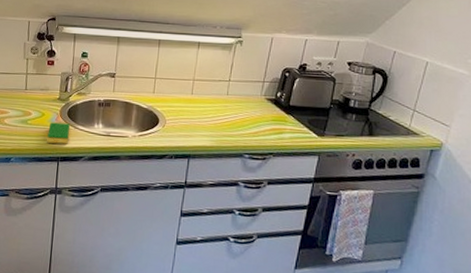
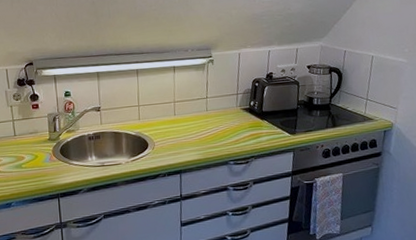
dish sponge: present [47,122,70,144] -> none [44,161,65,182]

